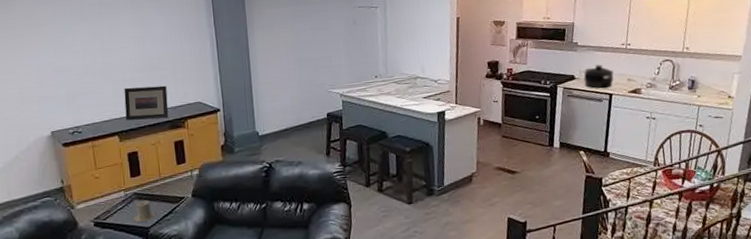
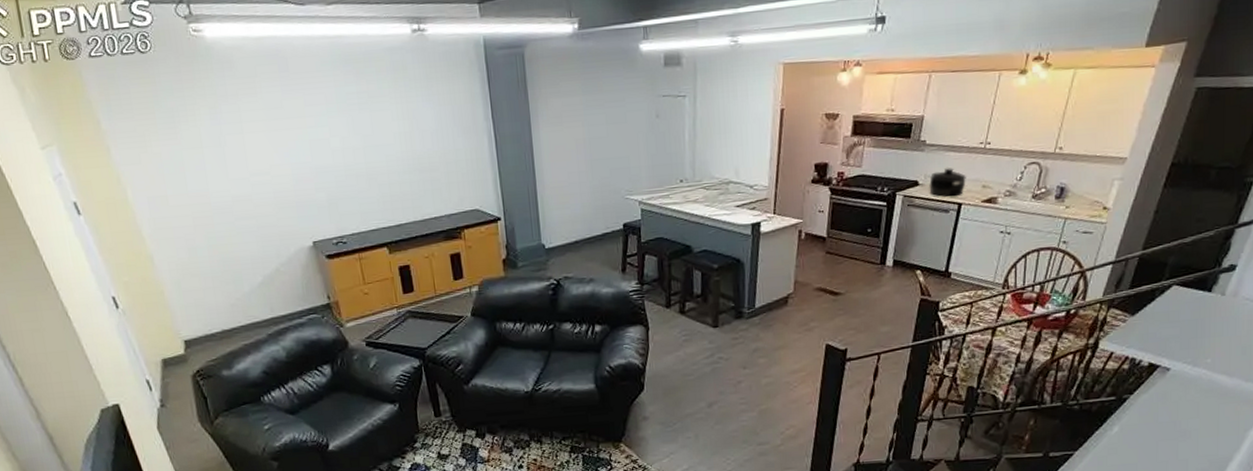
picture frame: present [124,85,169,121] -> none [391,190,443,230]
candle: present [134,200,156,223] -> none [409,318,433,343]

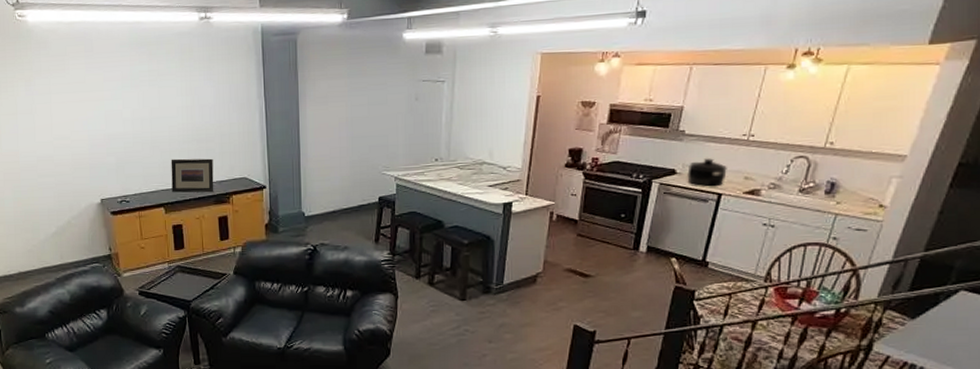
picture frame: none [391,190,443,230] -> present [171,158,214,193]

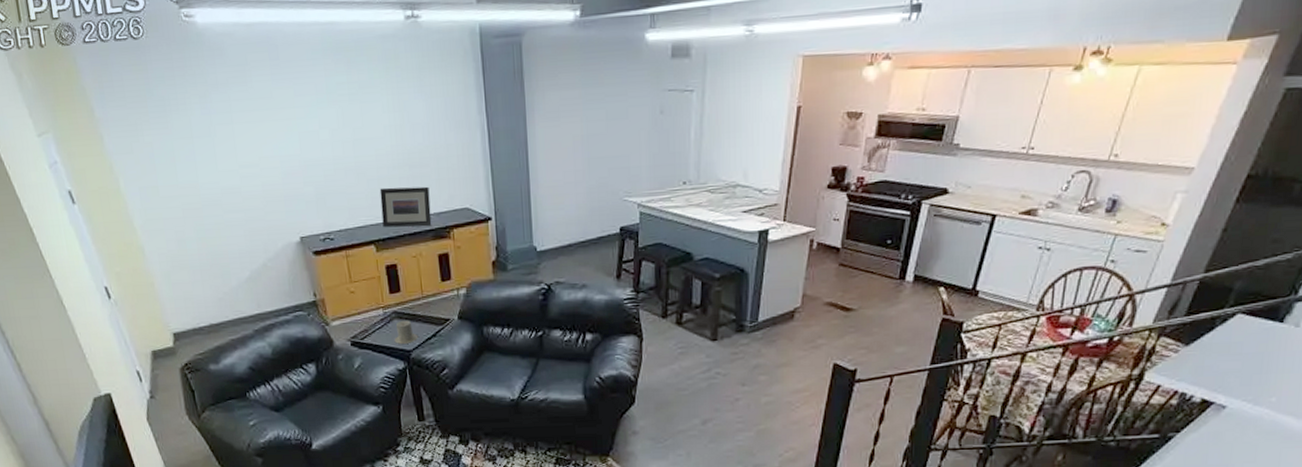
candle: none [176,273,198,296] -> present [394,320,419,345]
saucepan: present [687,158,727,186] -> none [960,175,1003,207]

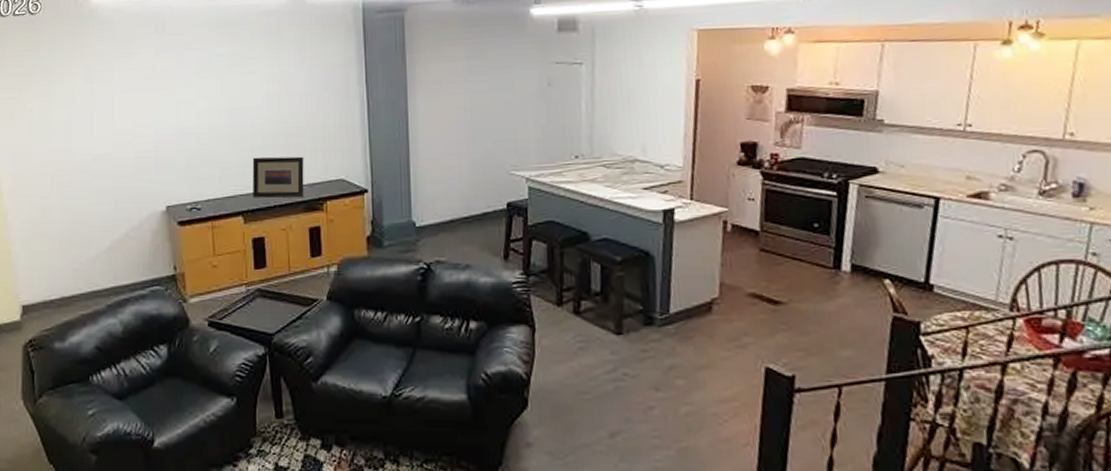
candle: present [394,320,419,345] -> none [255,299,282,327]

